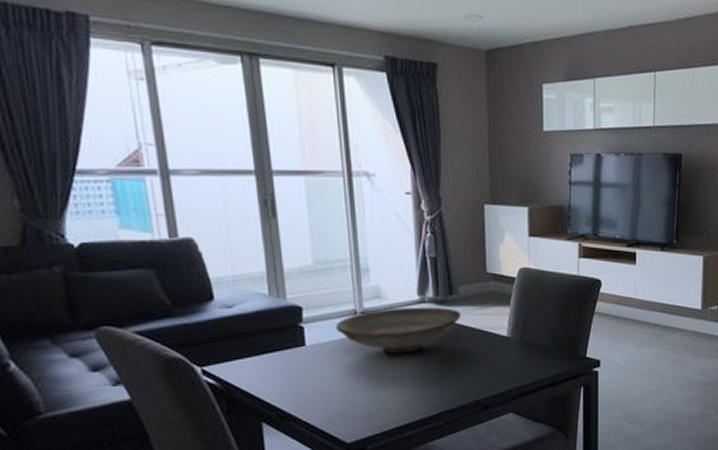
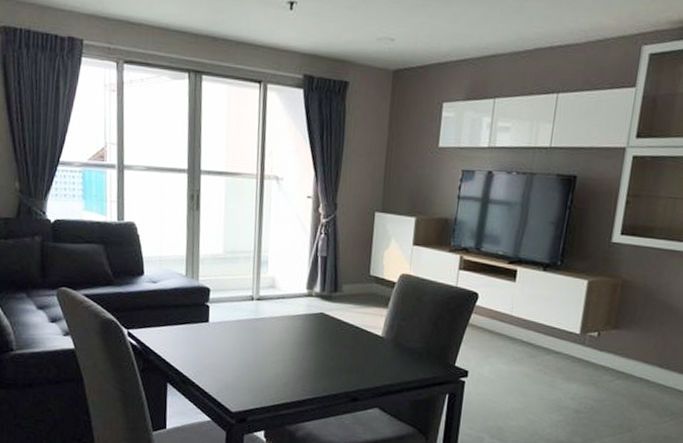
decorative bowl: present [335,306,462,354] -> none [234,298,343,340]

